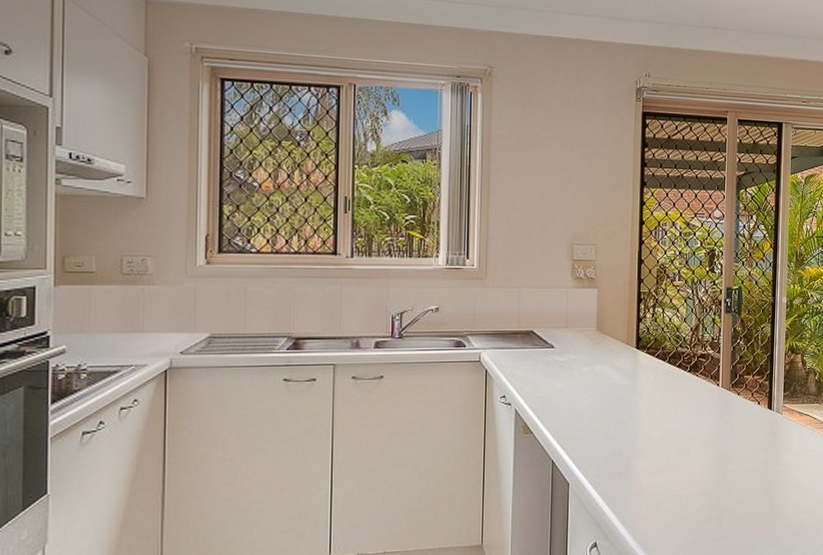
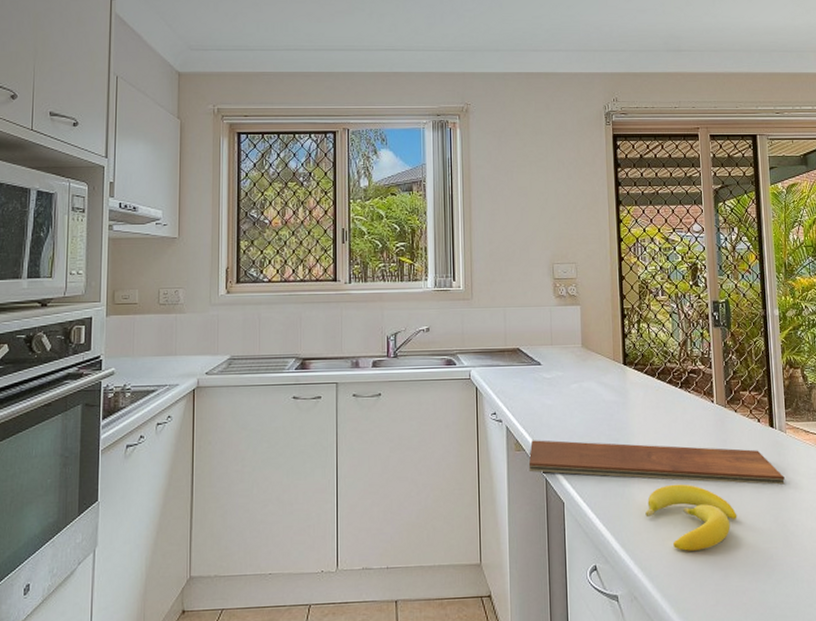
chopping board: none [535,423,777,463] -> present [528,440,785,485]
banana: none [647,463,732,526] -> present [645,484,737,551]

